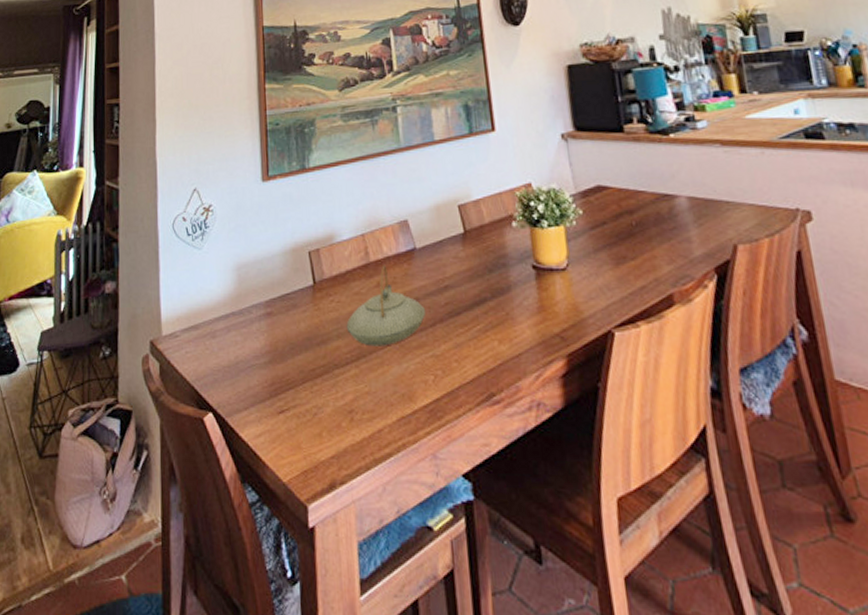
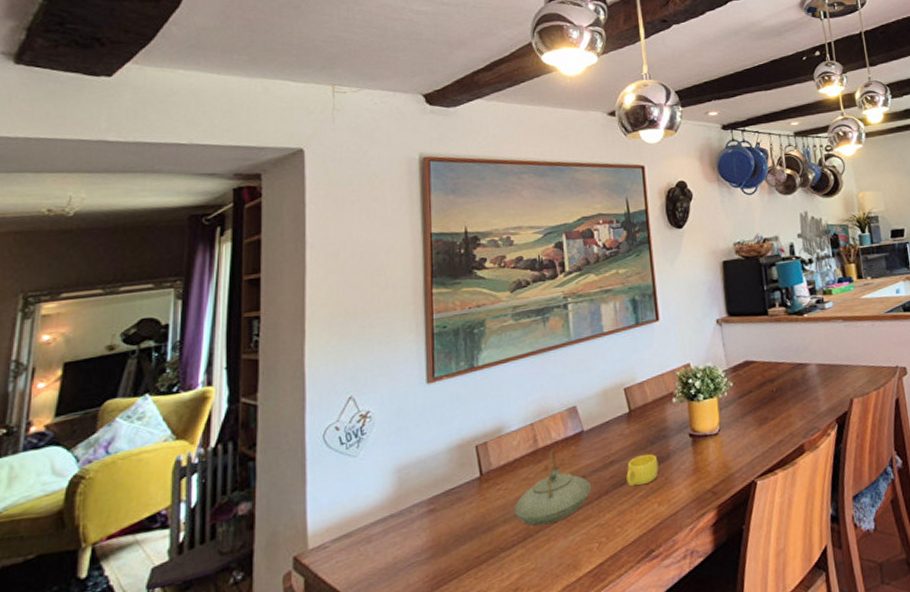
cup: none [462,282,498,318] -> present [626,454,659,487]

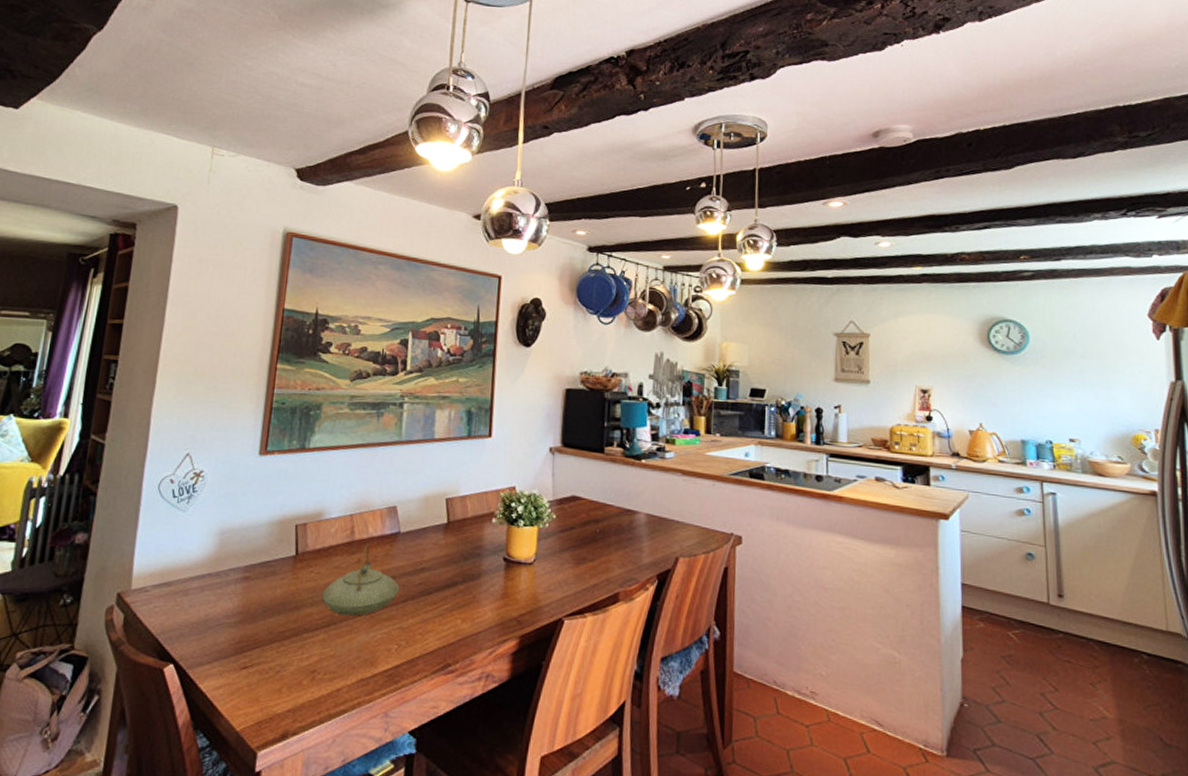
cup: present [626,454,659,487] -> none [434,568,468,599]

